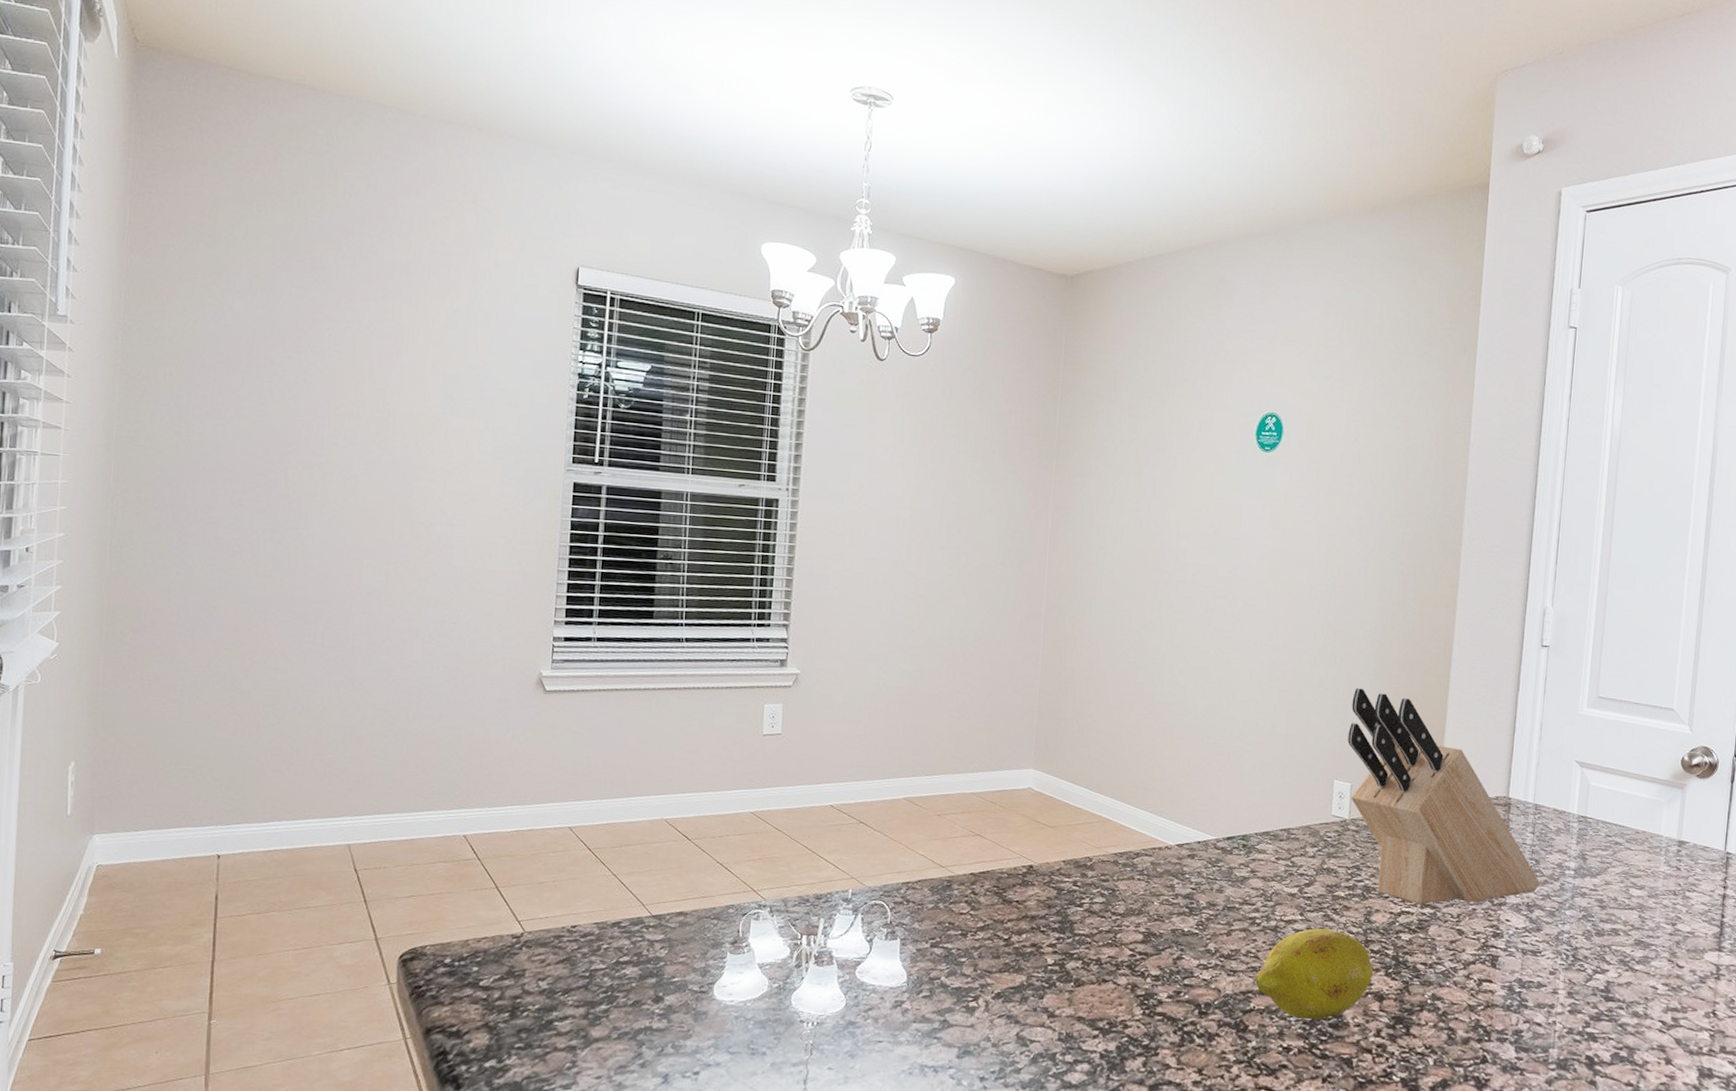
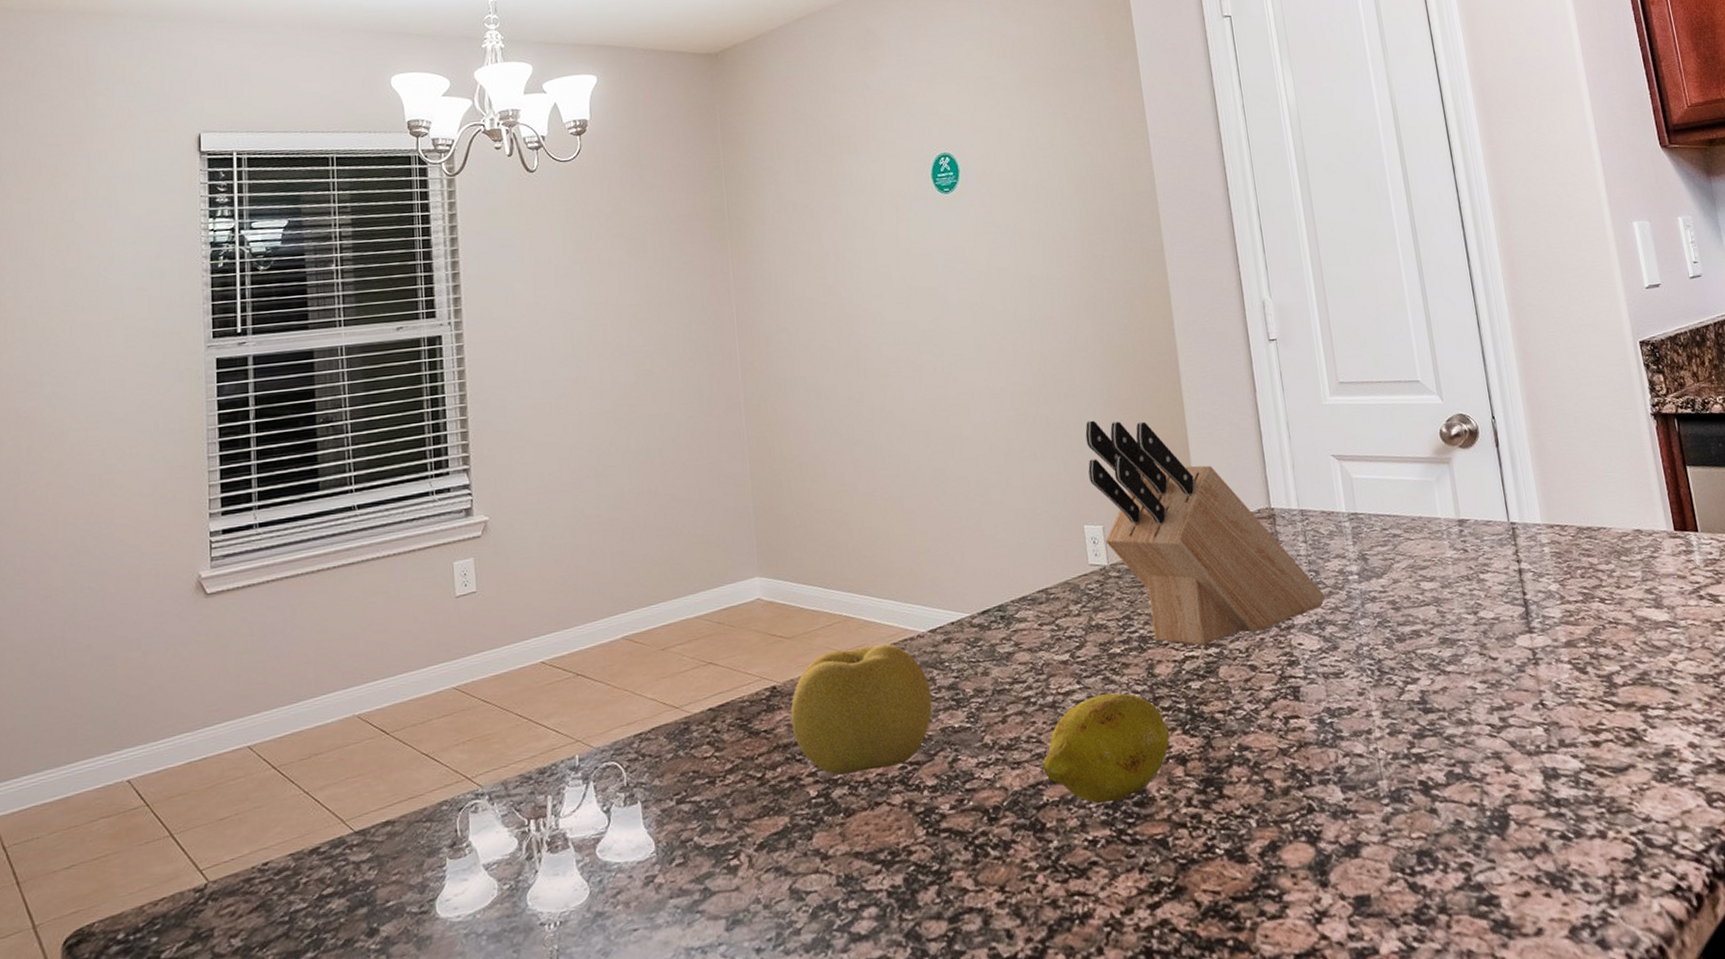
fruit: none [1041,845,1169,953] -> present [790,643,932,776]

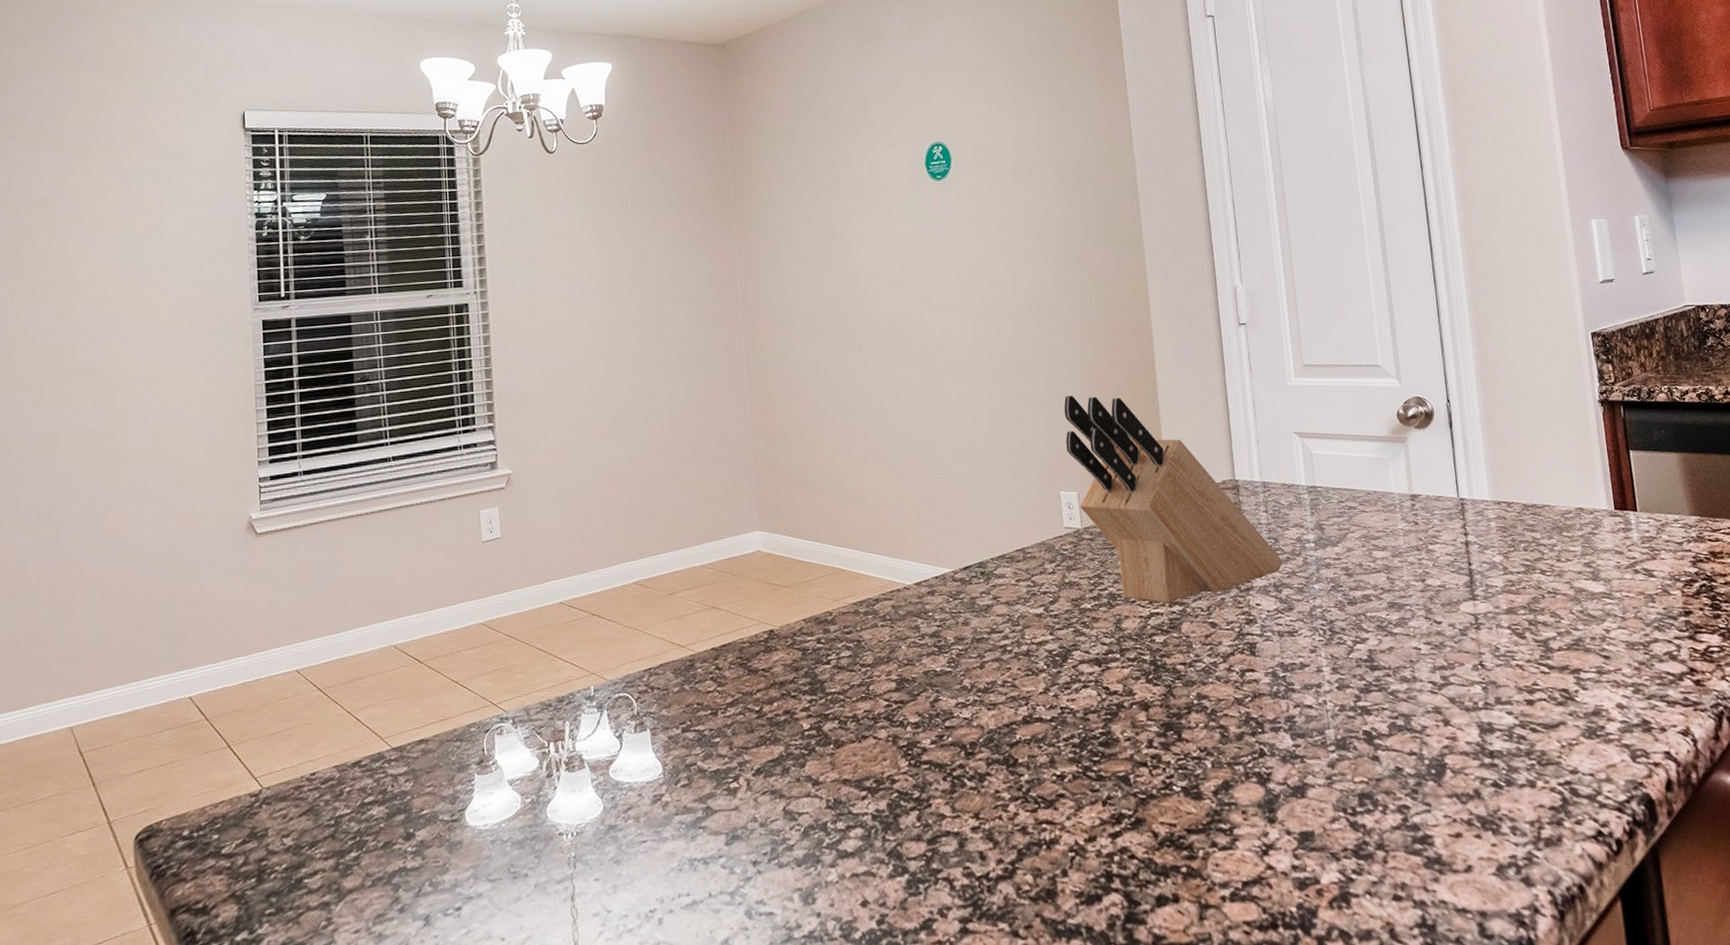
fruit: present [790,643,932,776] -> none [786,594,916,712]
fruit: present [1043,692,1170,804] -> none [1016,644,1135,743]

